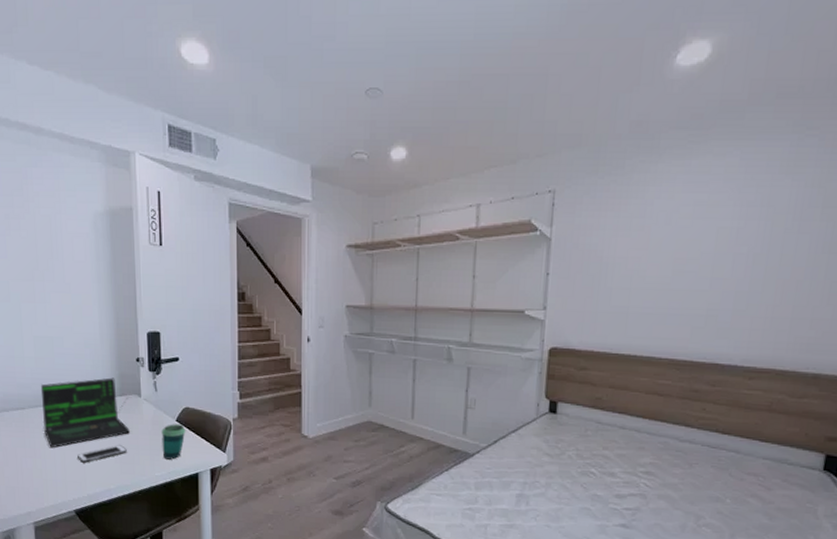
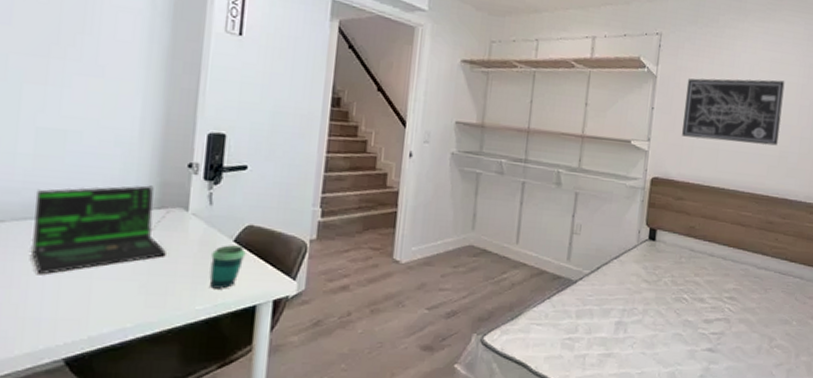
cell phone: present [77,445,127,463] -> none [80,271,158,295]
wall art: none [583,226,714,304] -> present [682,78,785,146]

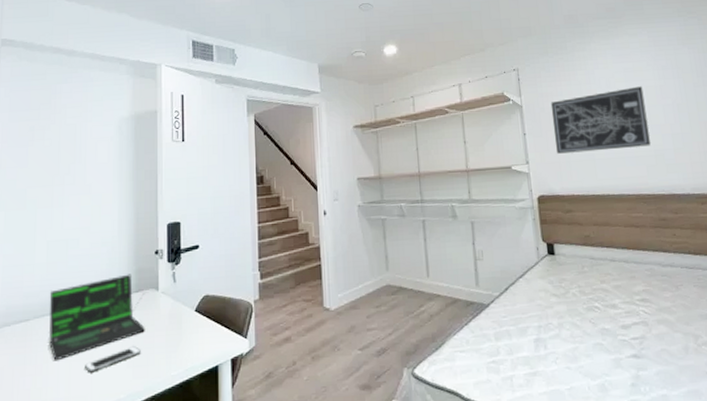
cell phone: none [80,271,158,295] -> present [85,346,141,373]
cup: present [209,245,246,289] -> none [179,314,205,355]

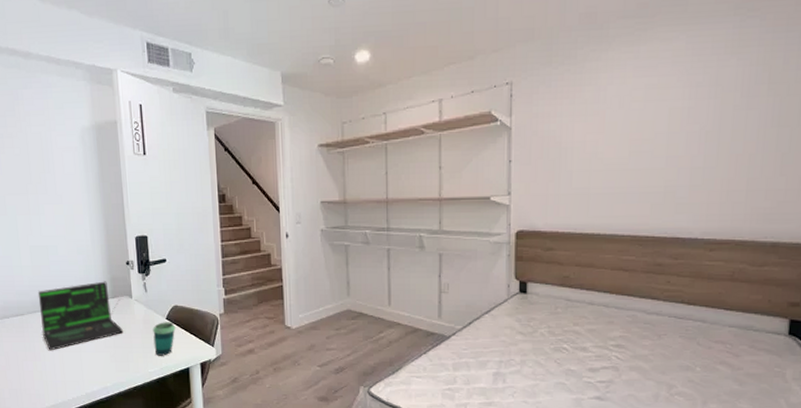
cell phone: present [85,346,141,373] -> none [75,345,121,363]
cup: none [179,314,205,355] -> present [153,322,176,356]
wall art: present [550,86,651,154] -> none [545,107,666,185]

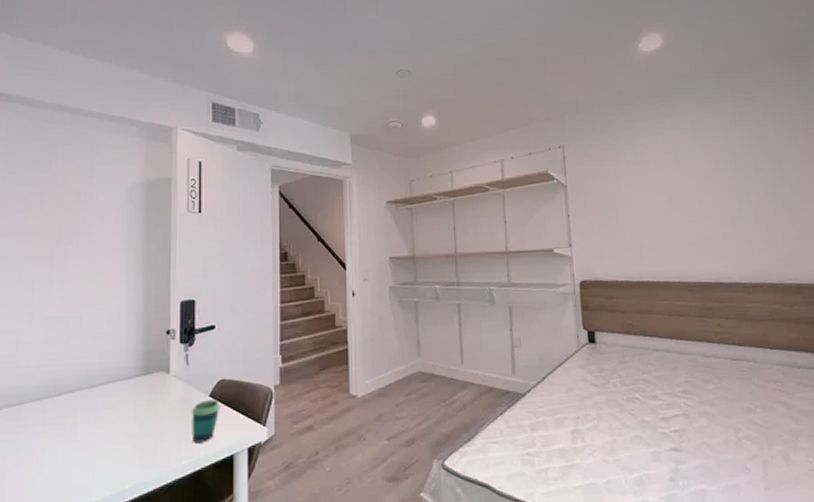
laptop: present [37,281,124,351] -> none [45,355,159,449]

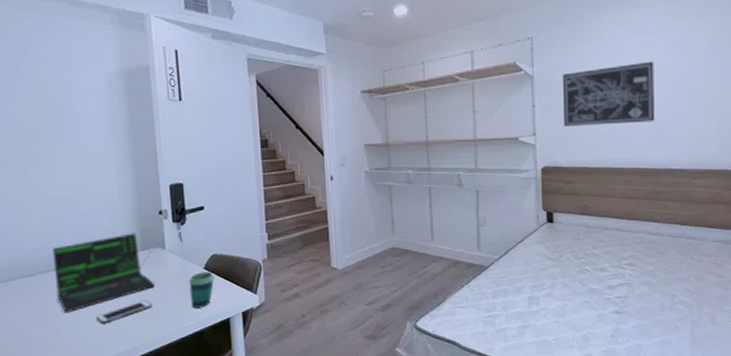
laptop: none [45,355,159,449] -> present [52,233,156,314]
cell phone: none [86,433,149,462] -> present [97,300,152,324]
wall art: none [596,169,699,237] -> present [562,61,655,127]

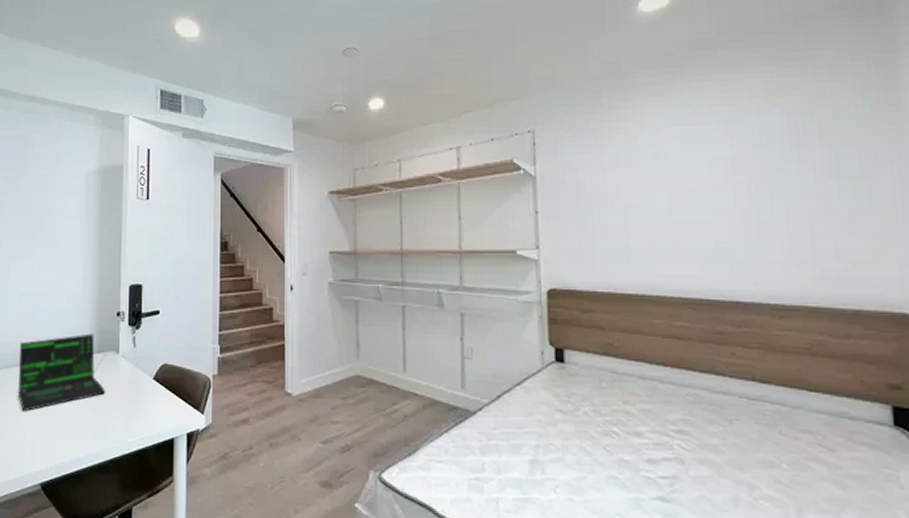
cell phone: present [97,300,152,324] -> none [49,407,101,428]
cup: present [189,271,215,309] -> none [137,382,163,423]
wall art: present [562,61,655,127] -> none [574,158,710,239]

